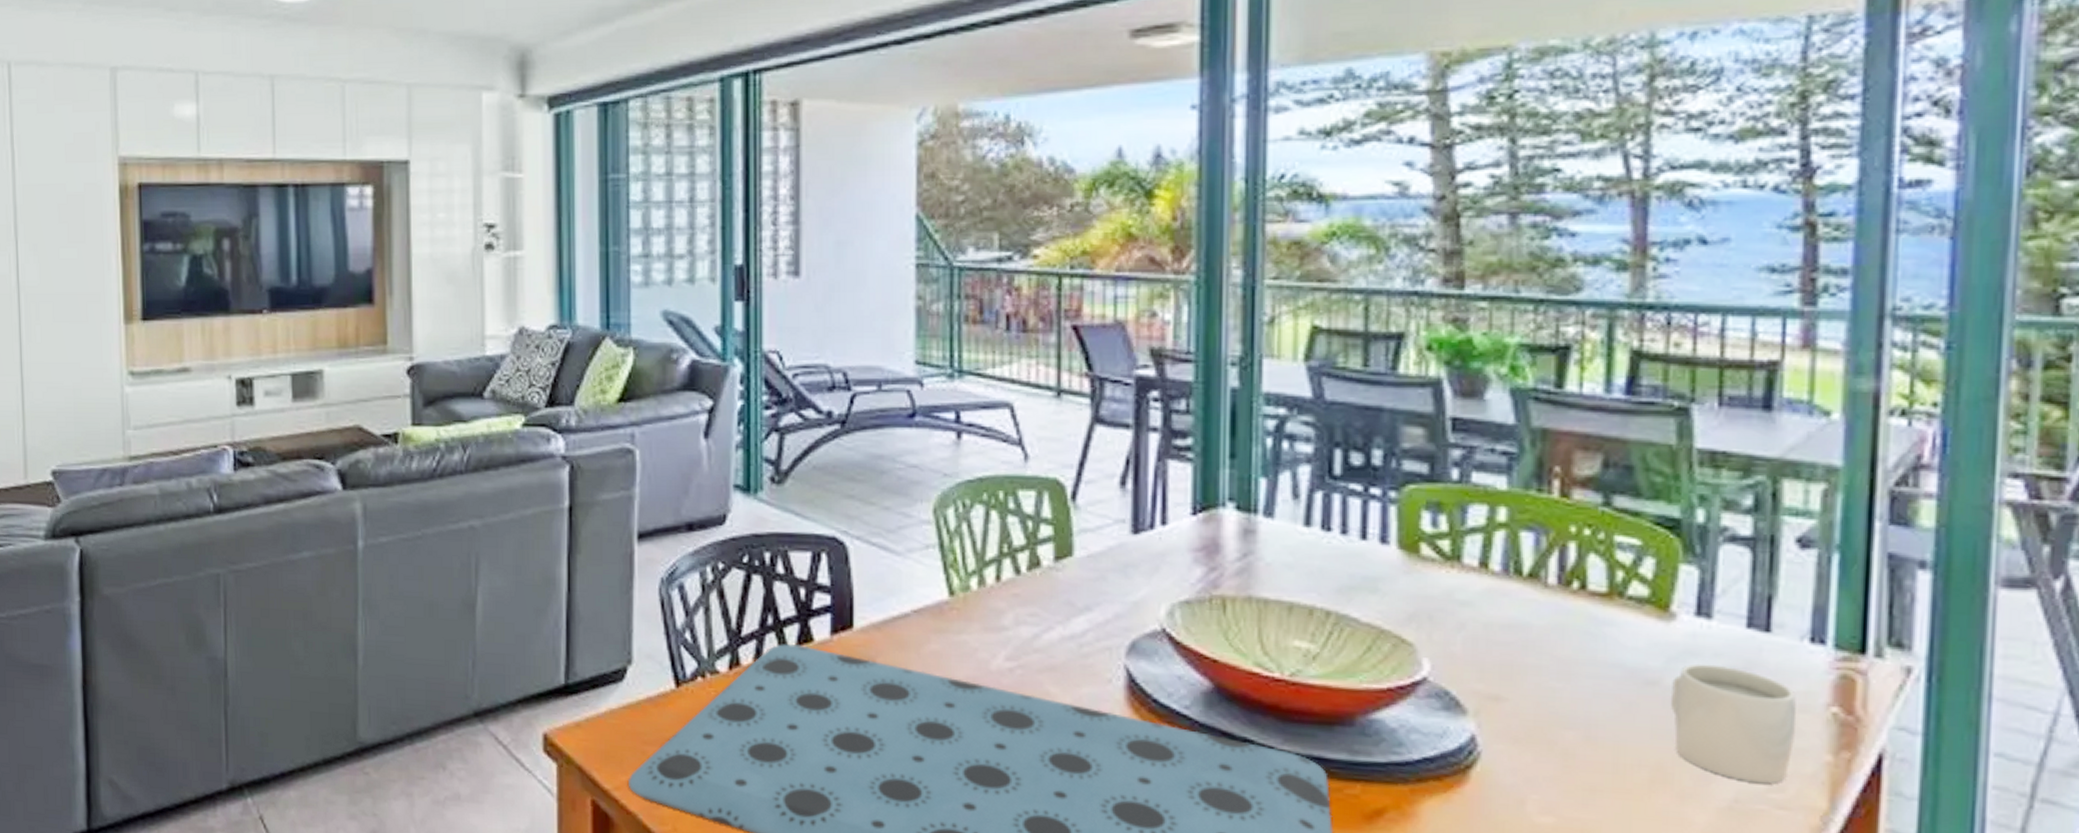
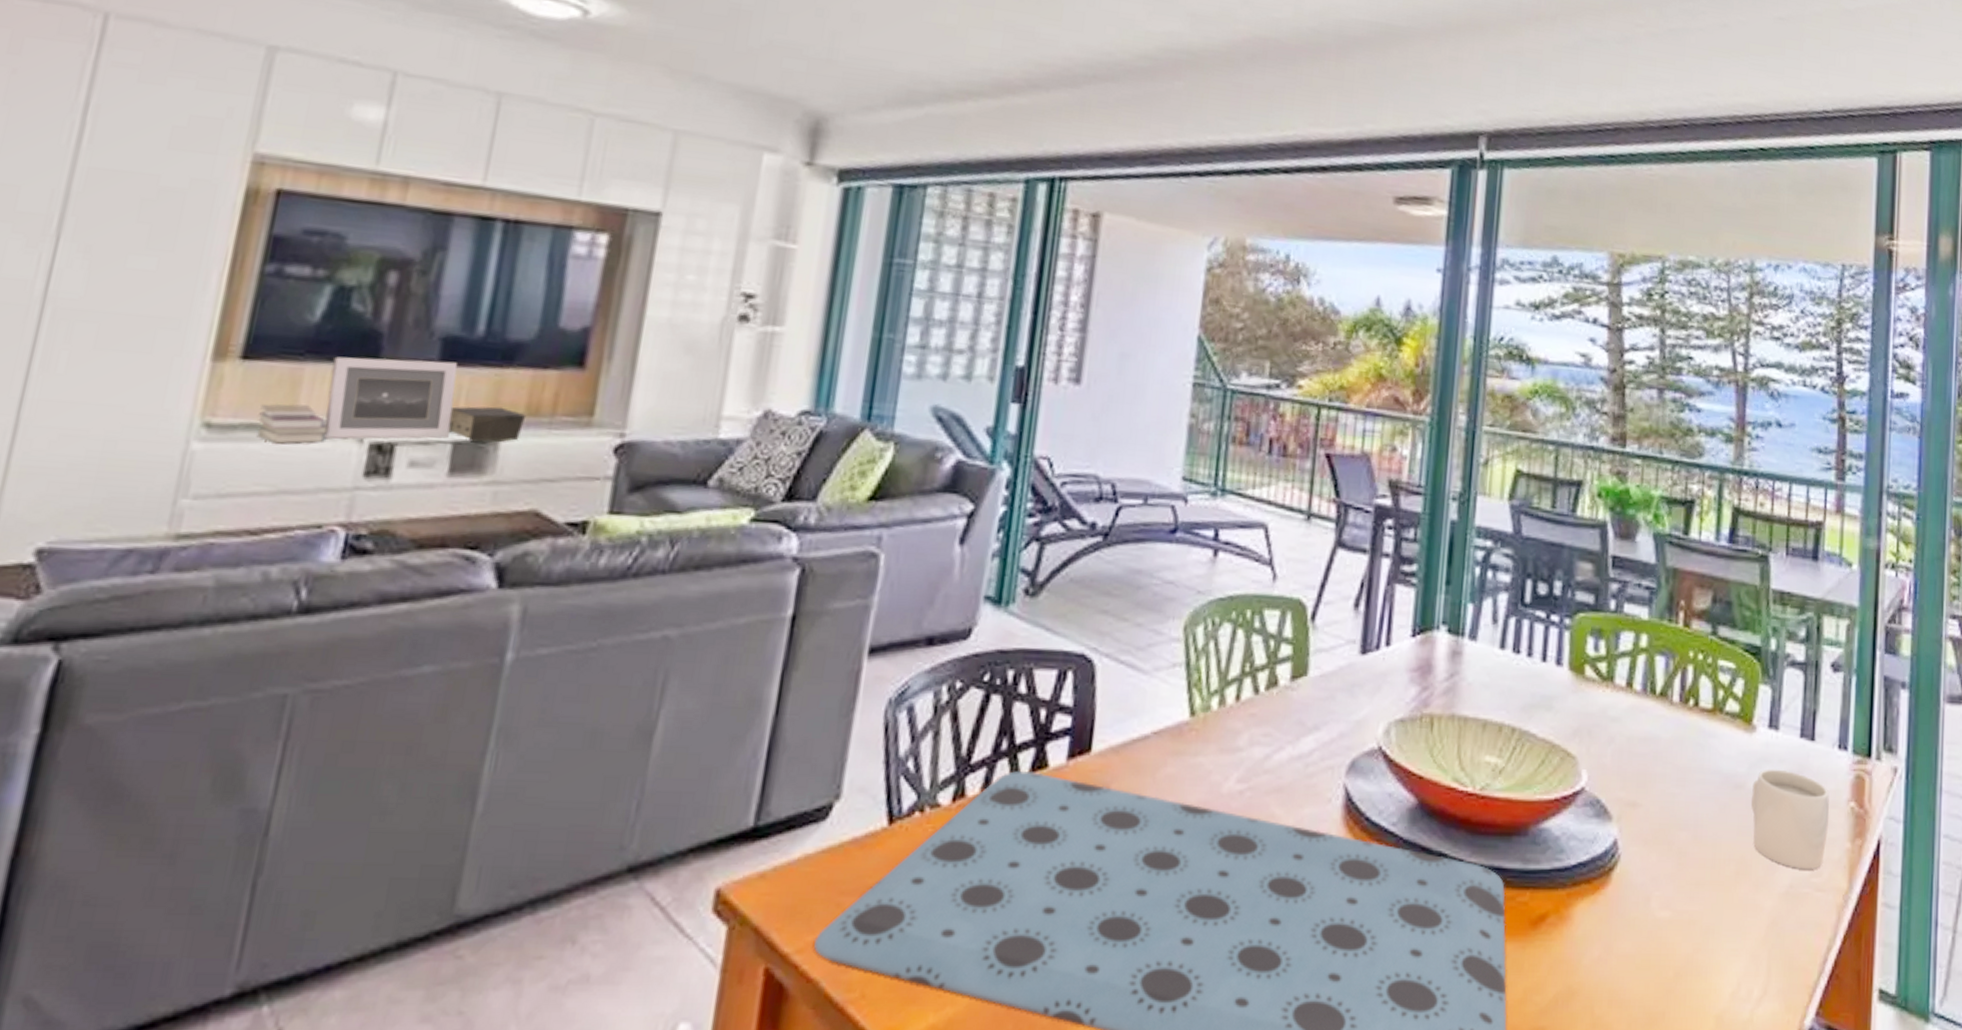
books: none [161,352,208,384] -> present [256,403,330,444]
picture frame: none [200,308,287,378] -> present [324,356,458,440]
speaker: none [284,342,339,372] -> present [448,406,527,442]

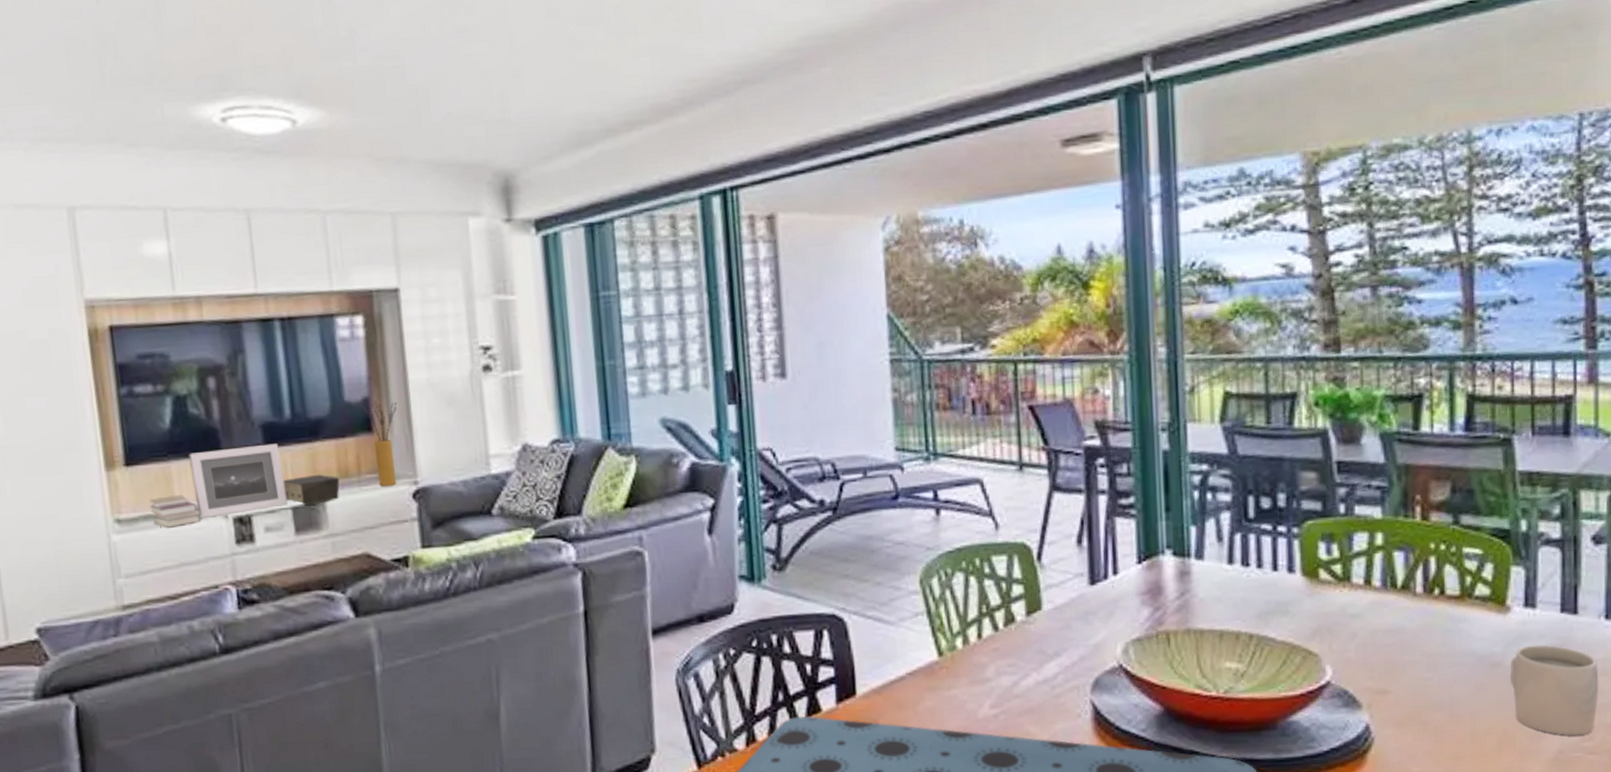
vase: none [575,330,624,436] -> present [358,401,397,488]

